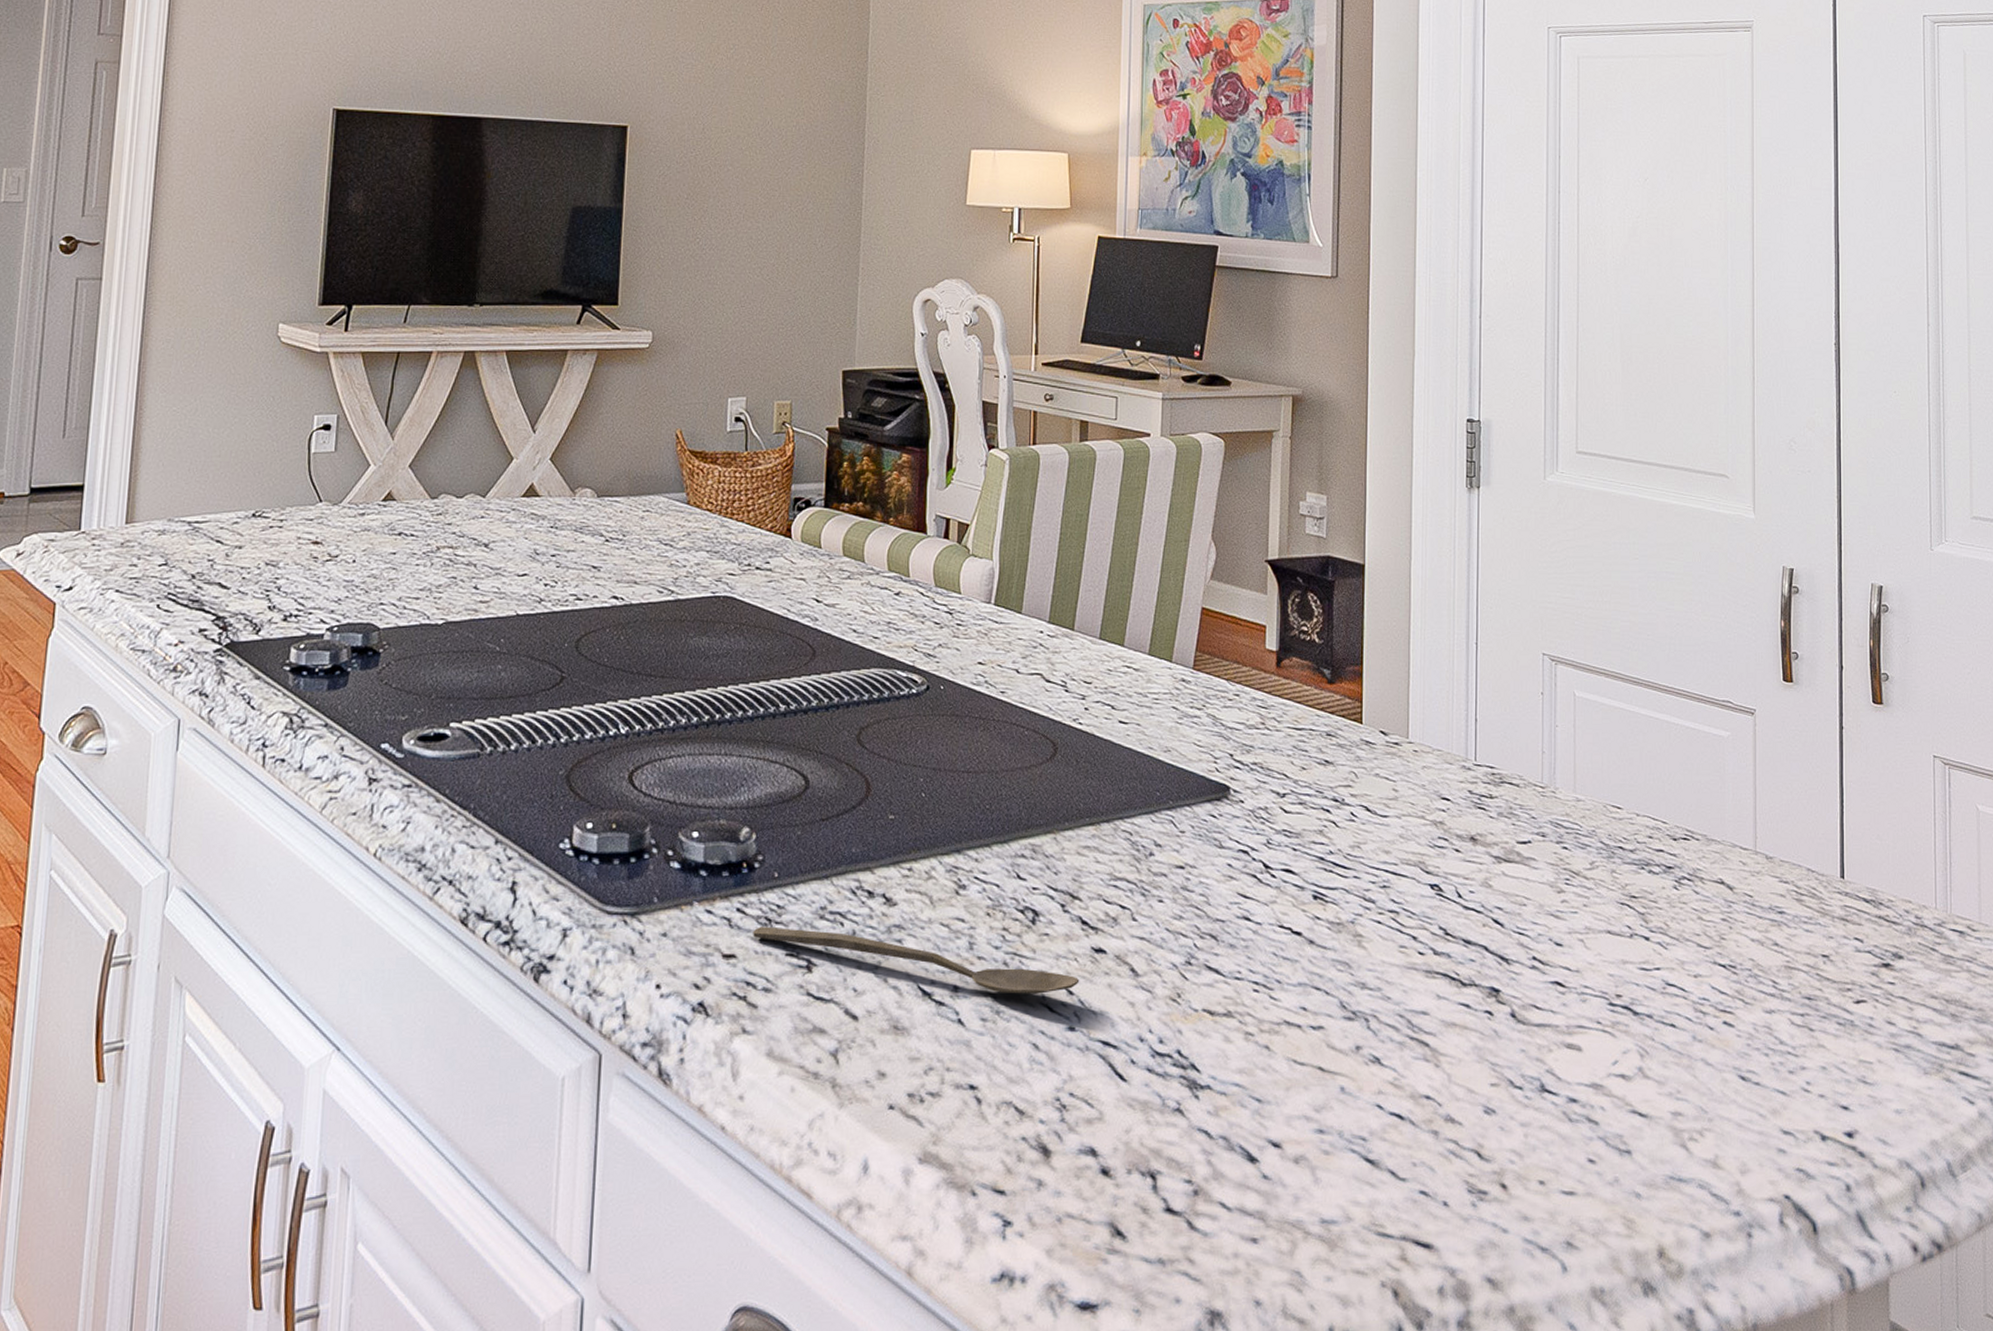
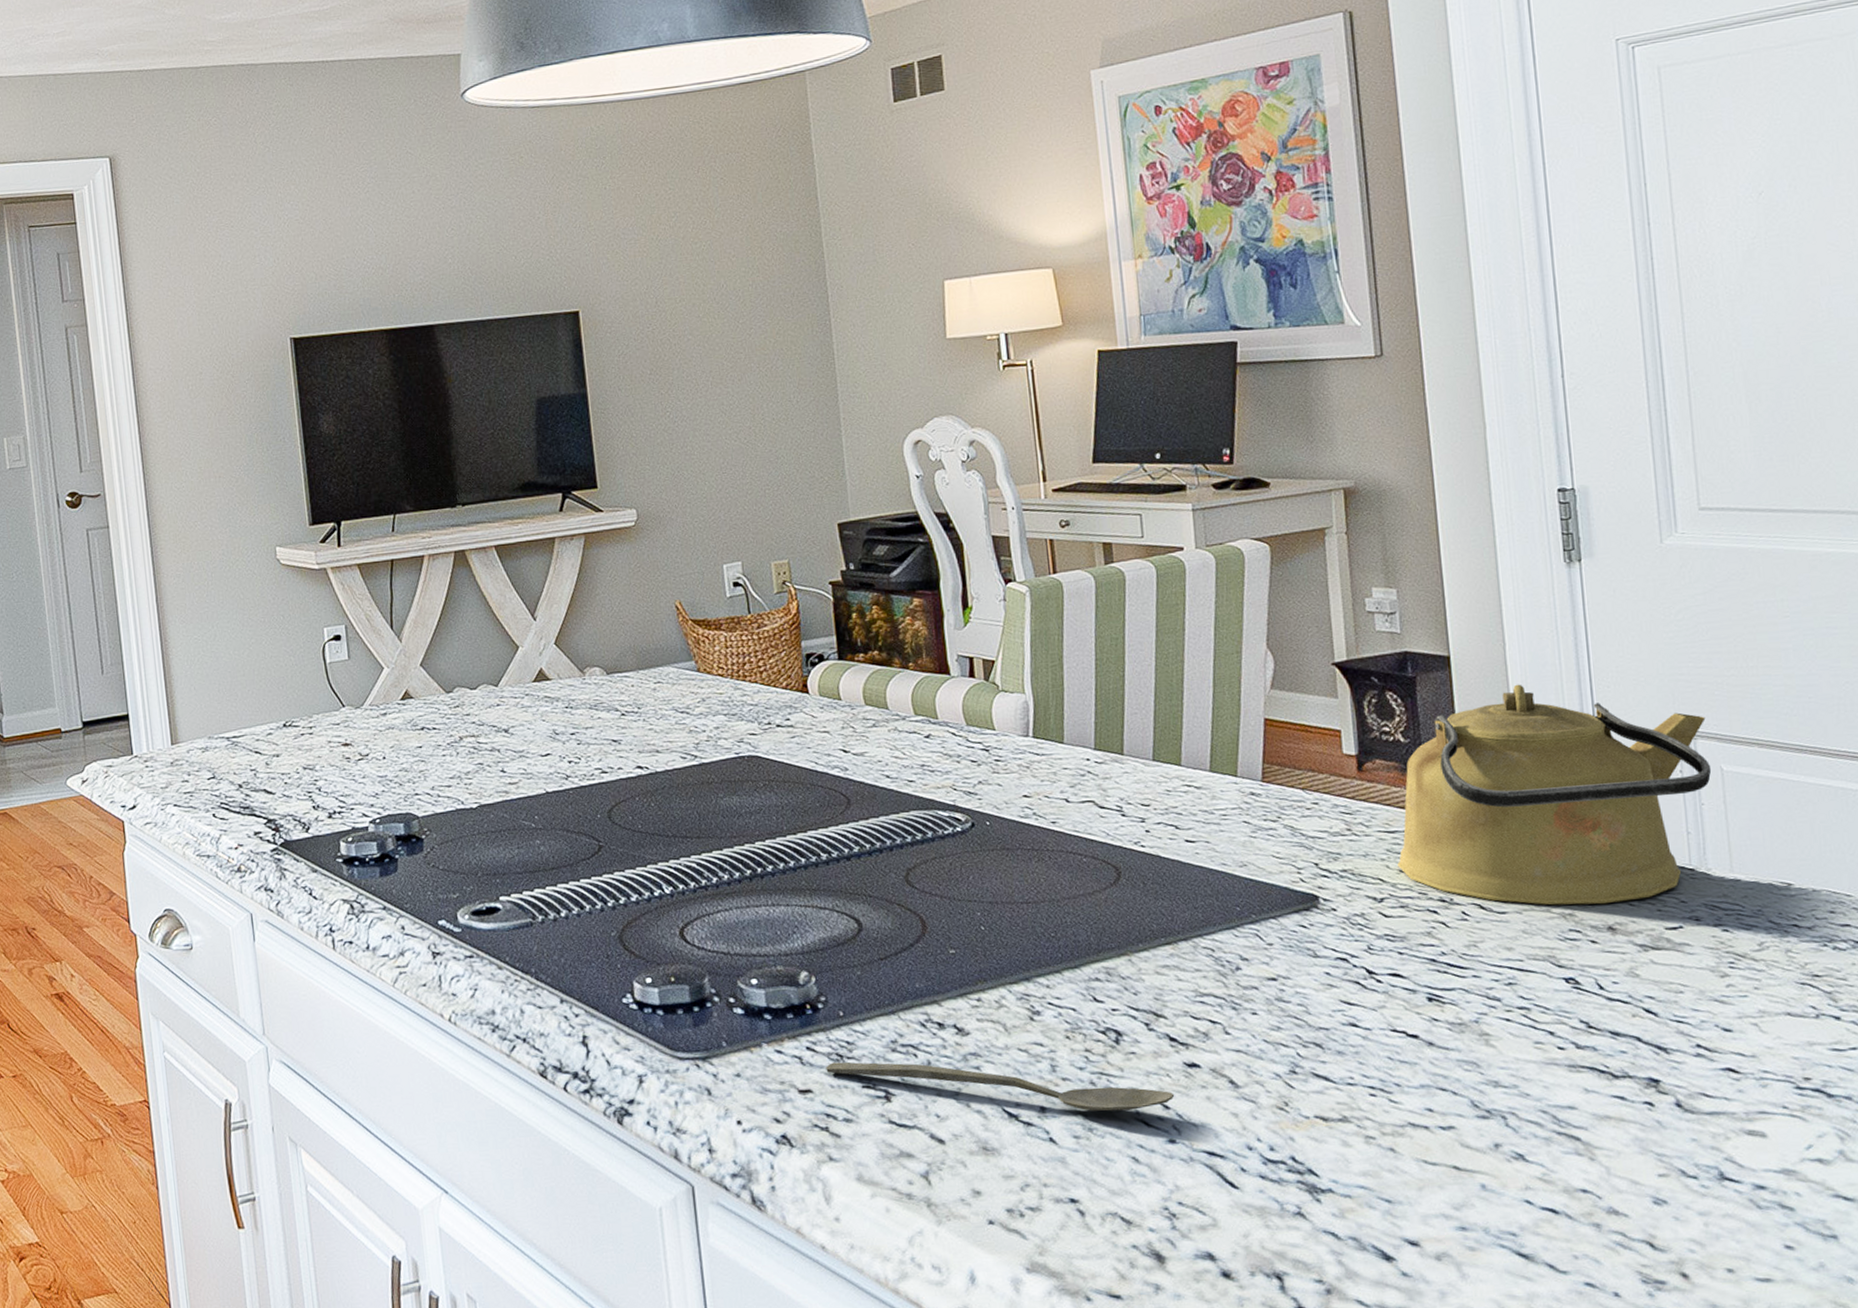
kettle: none [1301,597,1567,815] -> present [1397,684,1712,906]

